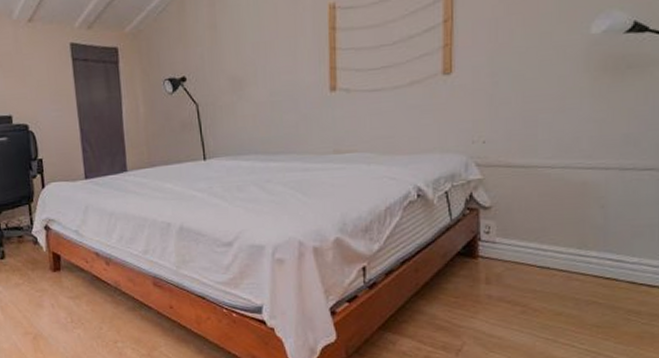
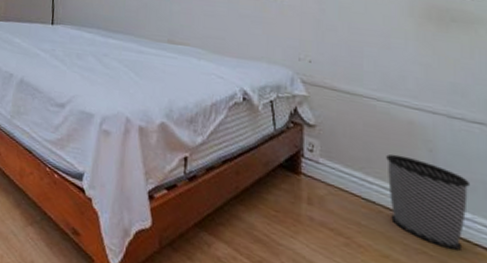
wastebasket: none [560,217,638,294] -> present [386,154,469,251]

